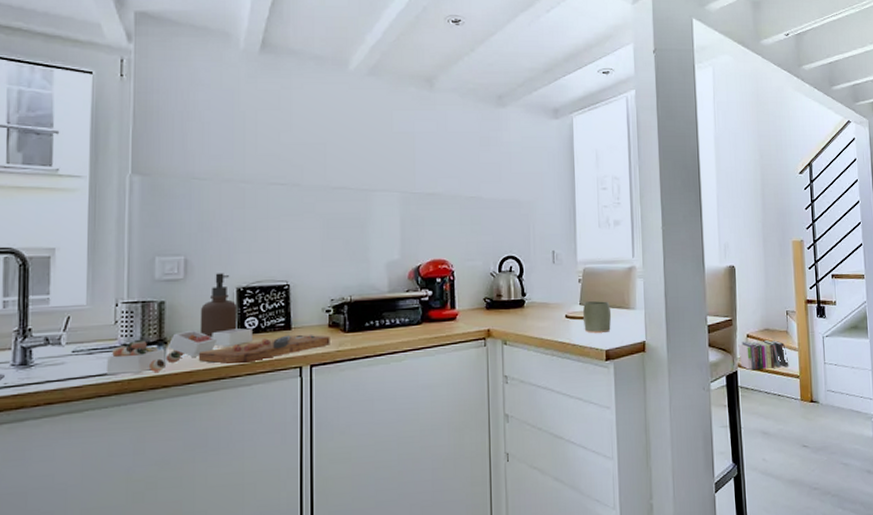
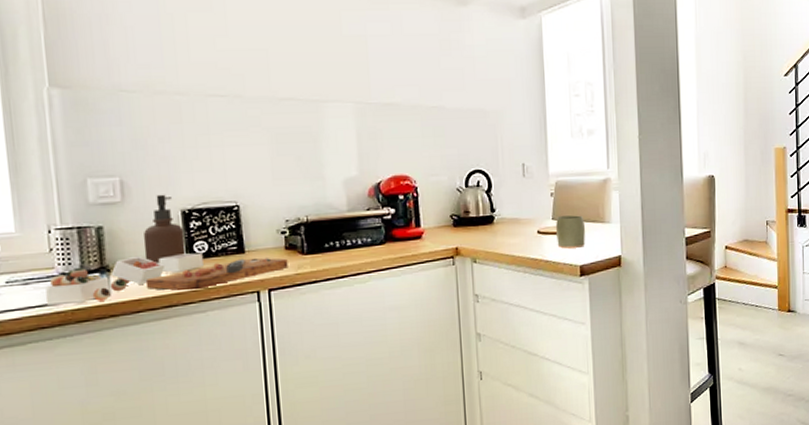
books: present [739,340,789,370] -> none [718,251,768,282]

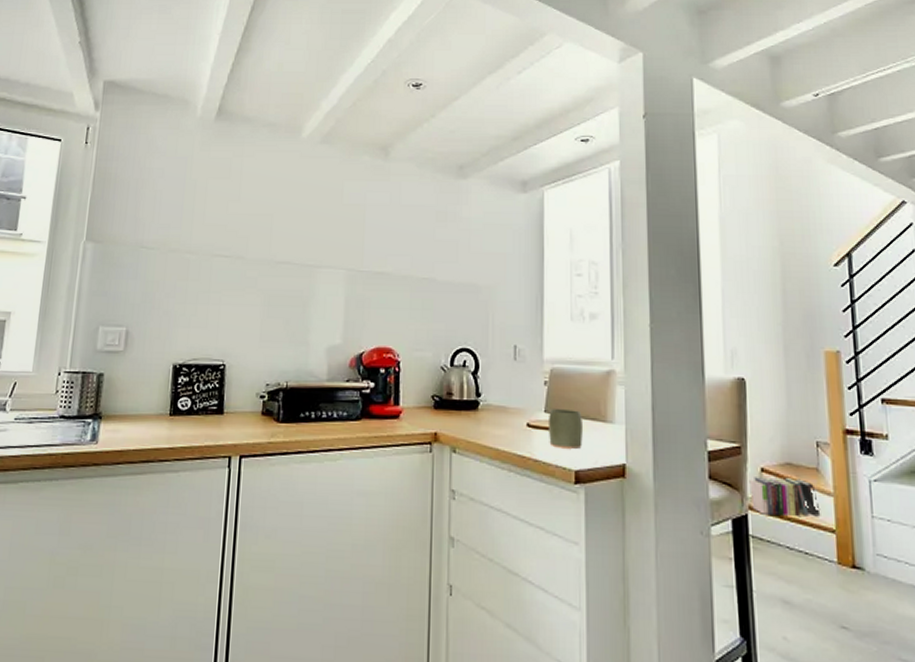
cutting board: present [45,252,288,305] -> none [42,405,263,448]
soap dispenser: present [143,194,186,263] -> none [133,347,172,415]
books: none [718,251,768,282] -> present [751,477,821,517]

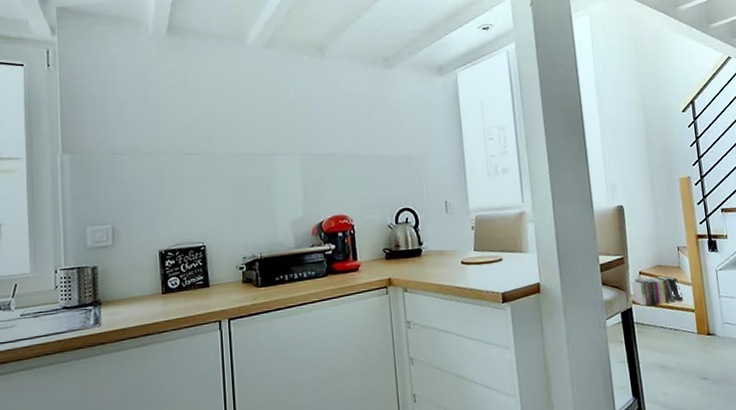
mug: present [547,409,584,449] -> none [477,246,506,277]

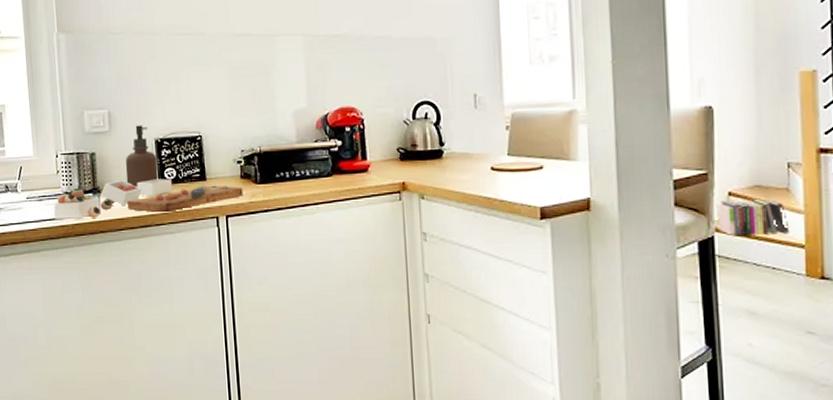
cutting board: none [50,287,245,335] -> present [54,178,243,219]
soap dispenser: none [128,238,162,297] -> present [125,125,158,187]

